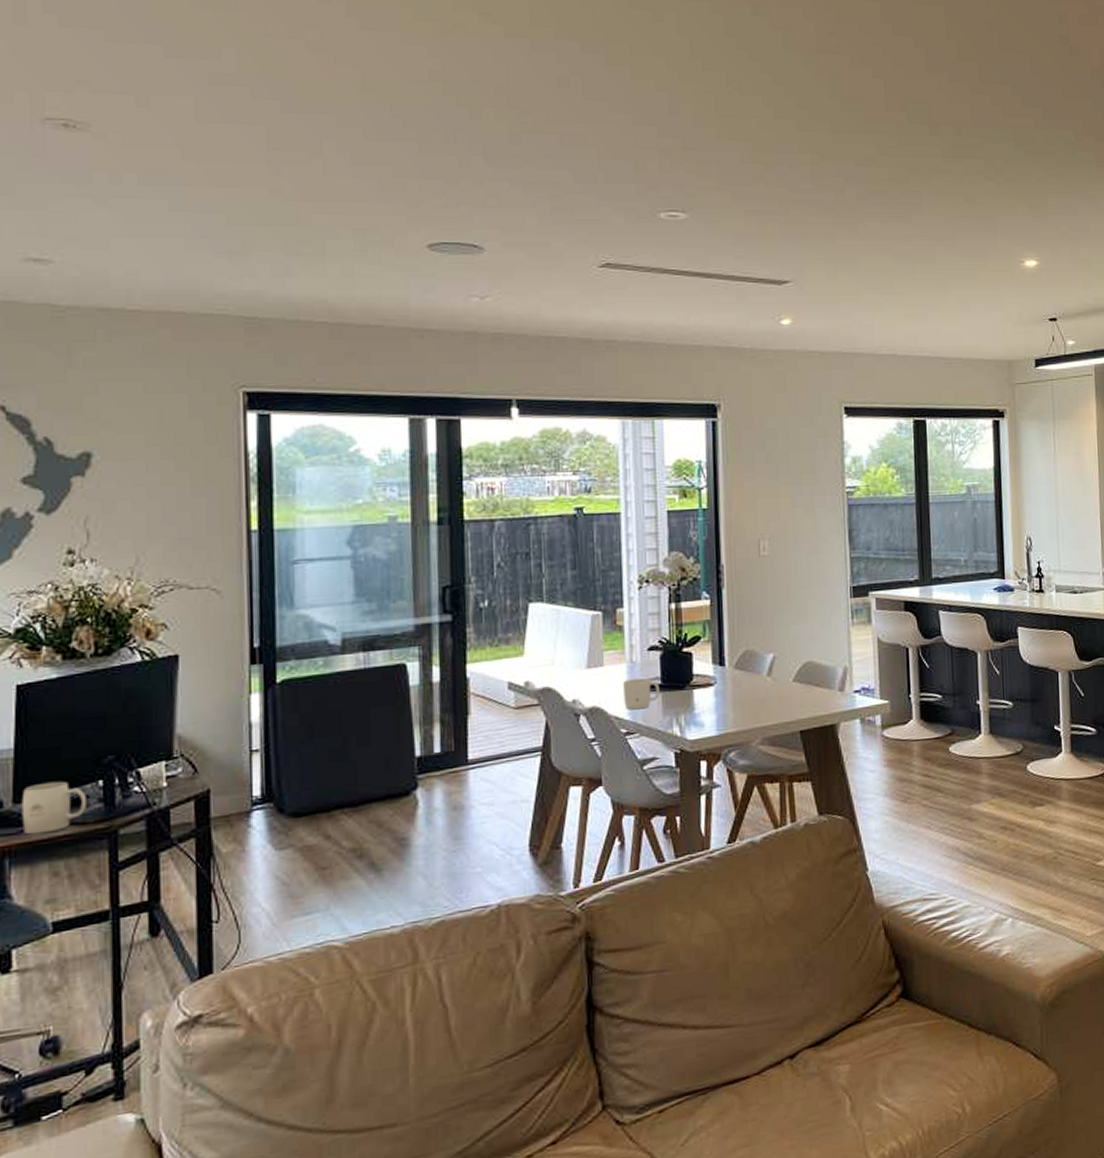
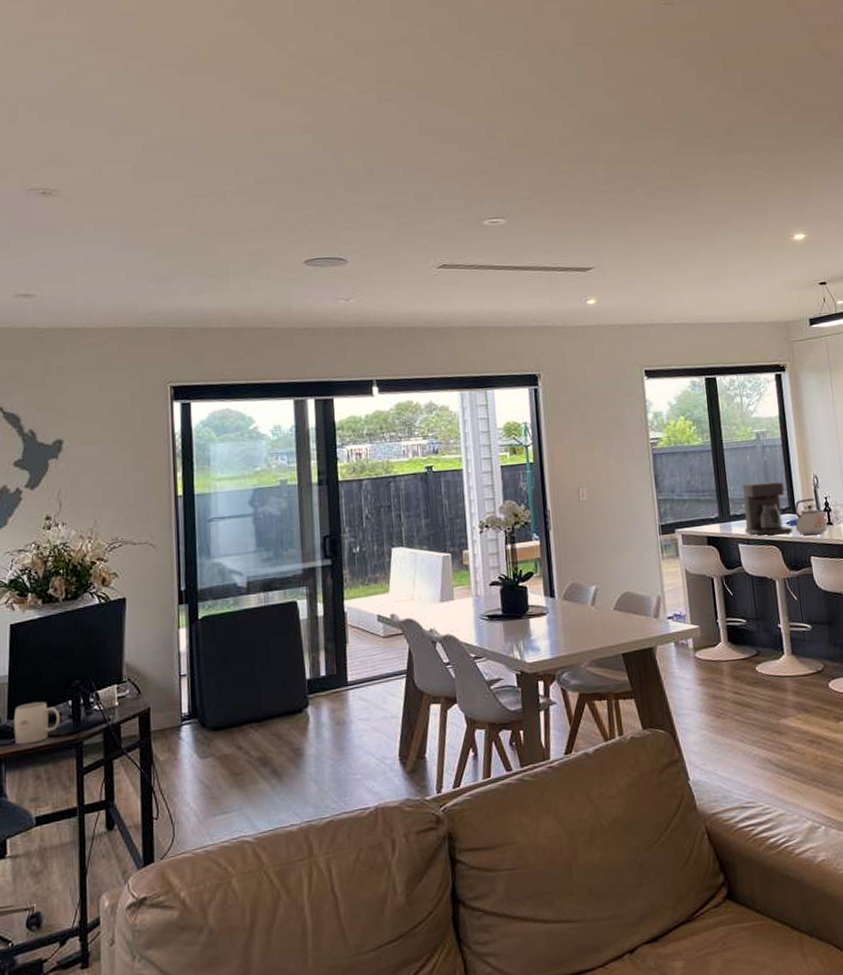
mug: present [623,678,660,710] -> none [471,609,501,637]
coffee maker: none [947,542,1000,603] -> present [742,481,792,537]
kettle: none [1003,561,1039,604] -> present [794,497,828,536]

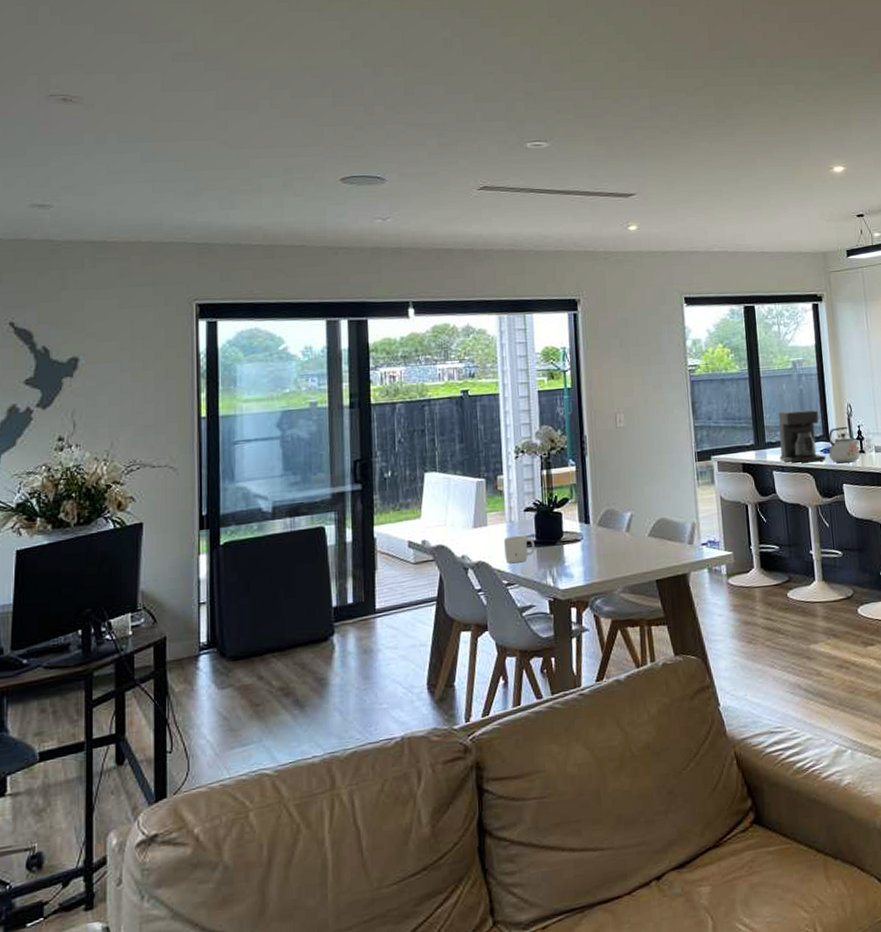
mug: present [13,701,61,745] -> none [17,630,69,677]
mug: none [471,609,501,637] -> present [504,535,535,564]

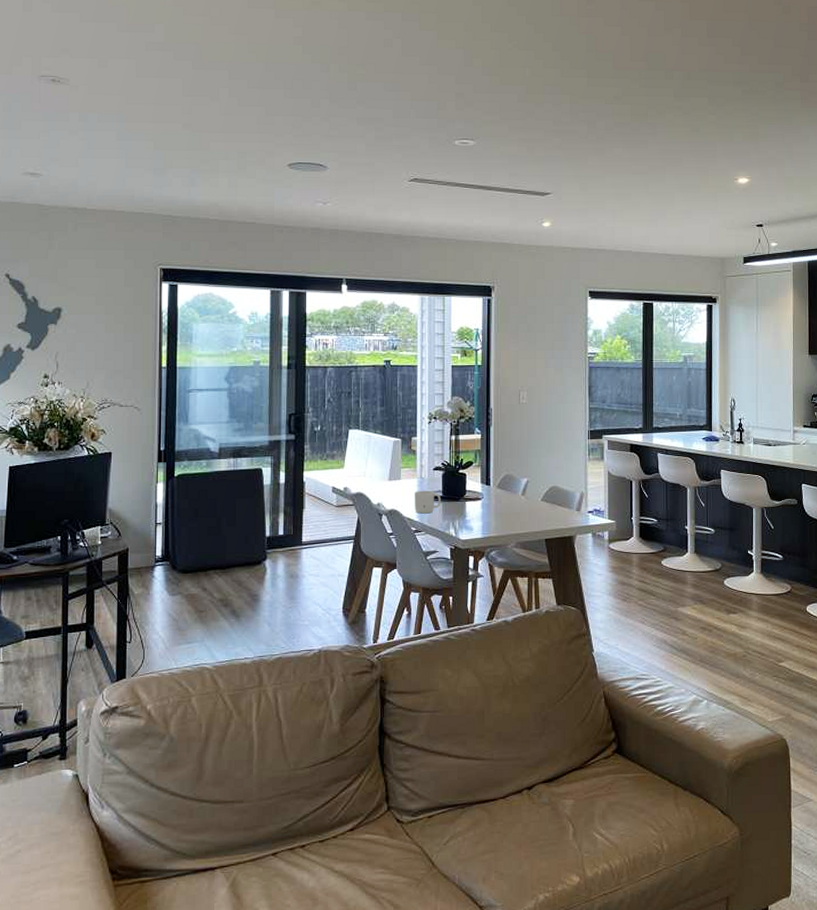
coffee maker: present [778,409,826,464] -> none [664,401,707,448]
kettle: present [828,426,860,463] -> none [710,418,739,451]

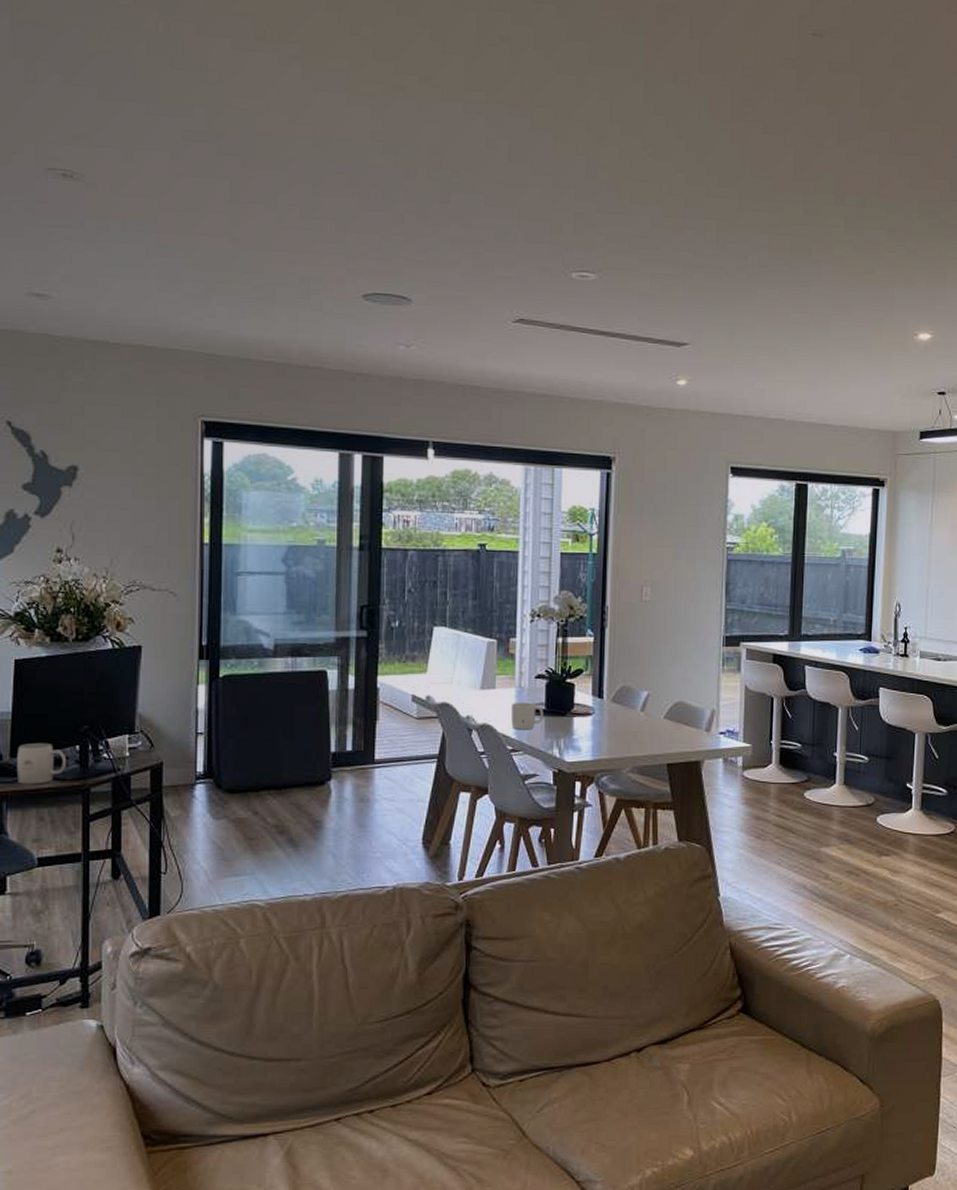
mug: none [9,534,51,570] -> present [16,742,67,785]

